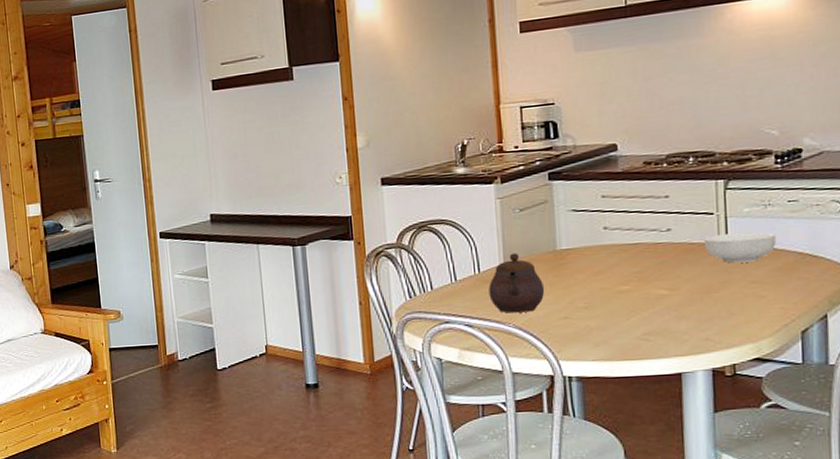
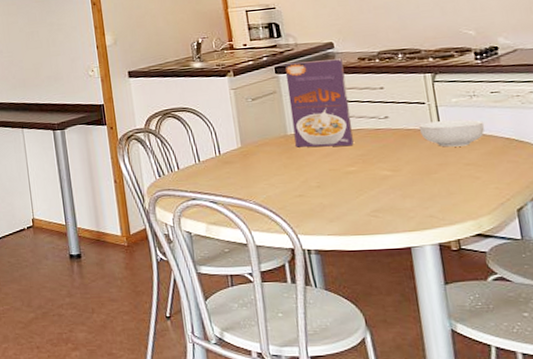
teapot: present [488,253,545,313] -> none [229,137,280,191]
cereal box: none [560,163,630,264] -> present [285,58,354,148]

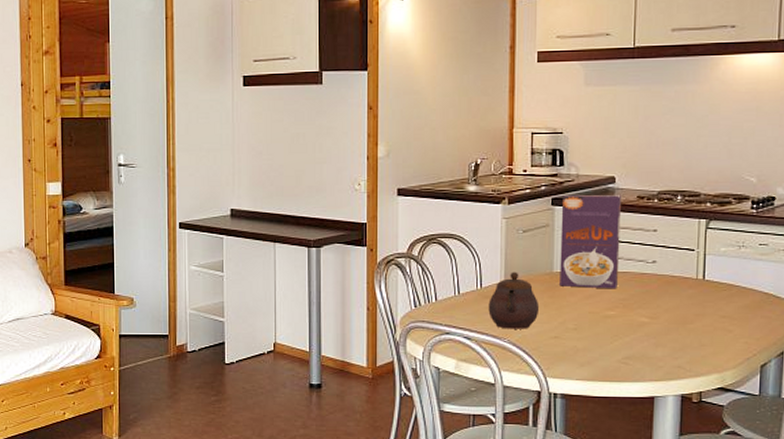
teapot: none [229,137,280,191] -> present [488,272,540,329]
cereal bowl: present [418,119,485,147] -> none [683,270,747,298]

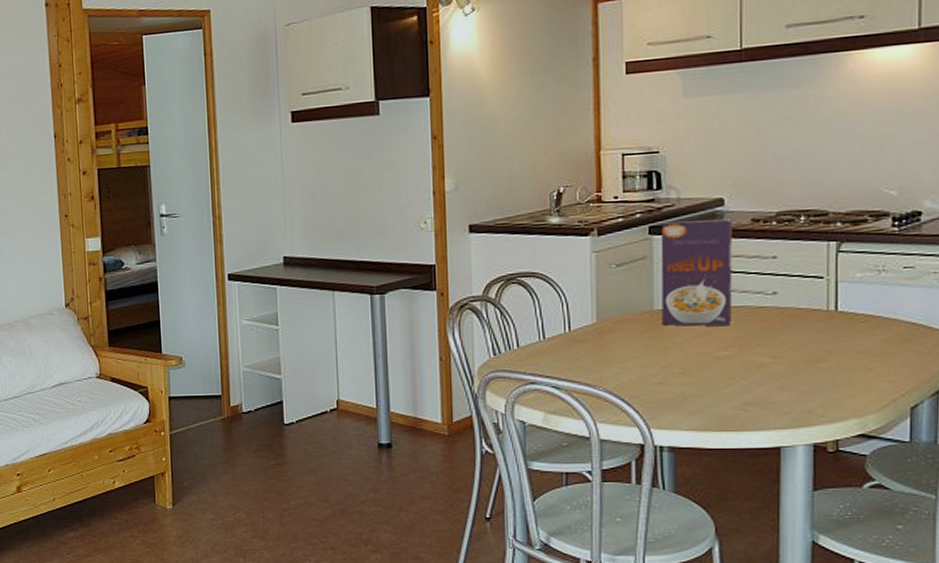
teapot: present [488,272,540,329] -> none [579,311,639,376]

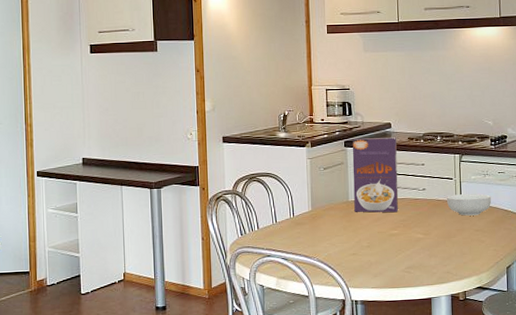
cereal bowl: none [811,299,890,332] -> present [446,194,492,216]

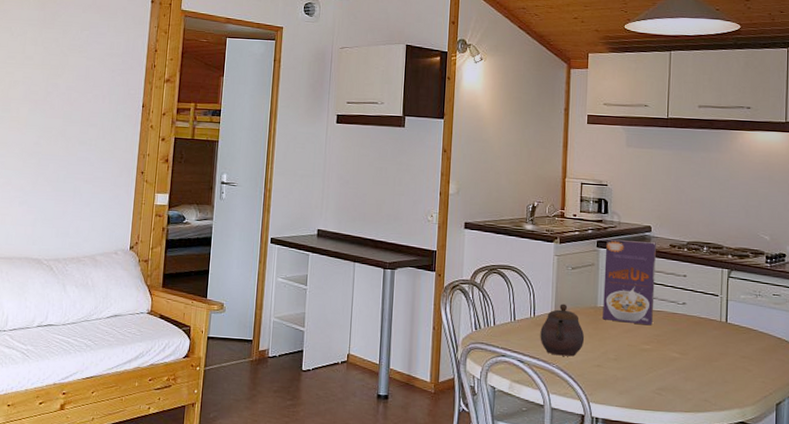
teapot: none [300,202,340,250] -> present [540,303,585,357]
cereal bowl: present [446,194,492,216] -> none [709,313,763,340]

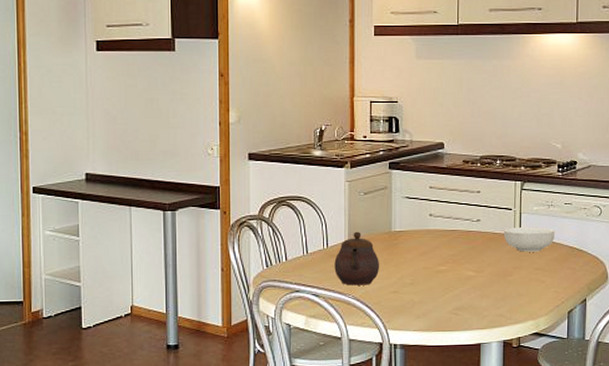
cereal box: present [603,238,656,326] -> none [397,159,449,246]
cereal bowl: none [709,313,763,340] -> present [503,227,556,252]

